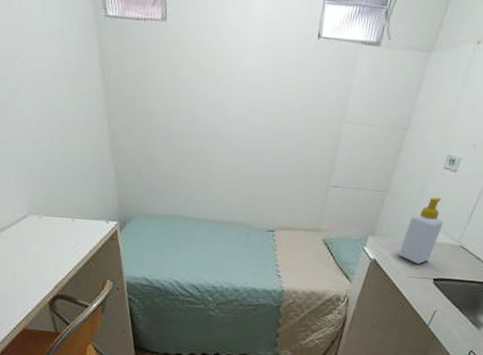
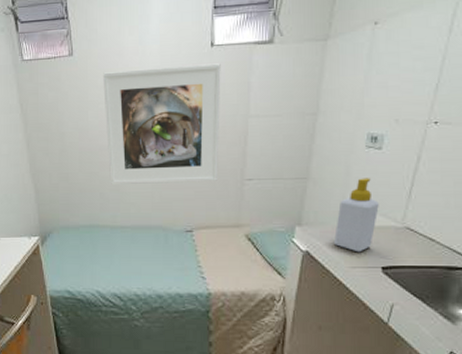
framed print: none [197,48,325,185] -> present [102,63,221,186]

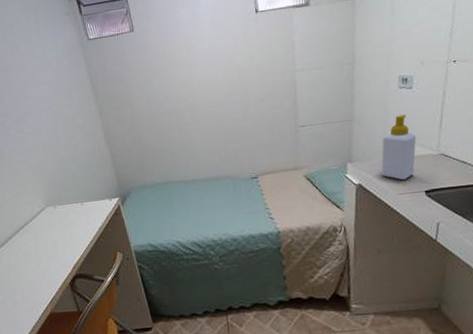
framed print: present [102,63,221,186] -> none [162,27,275,144]

